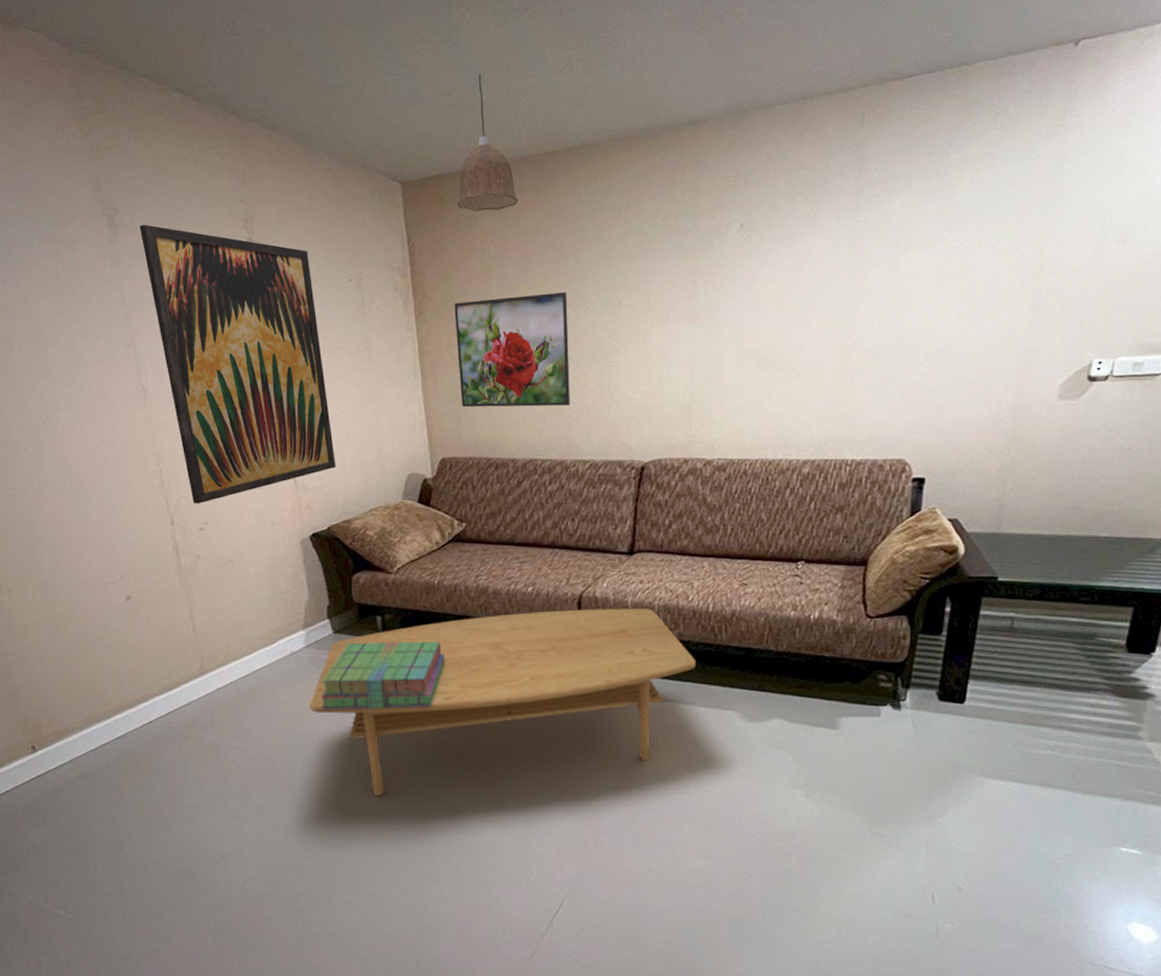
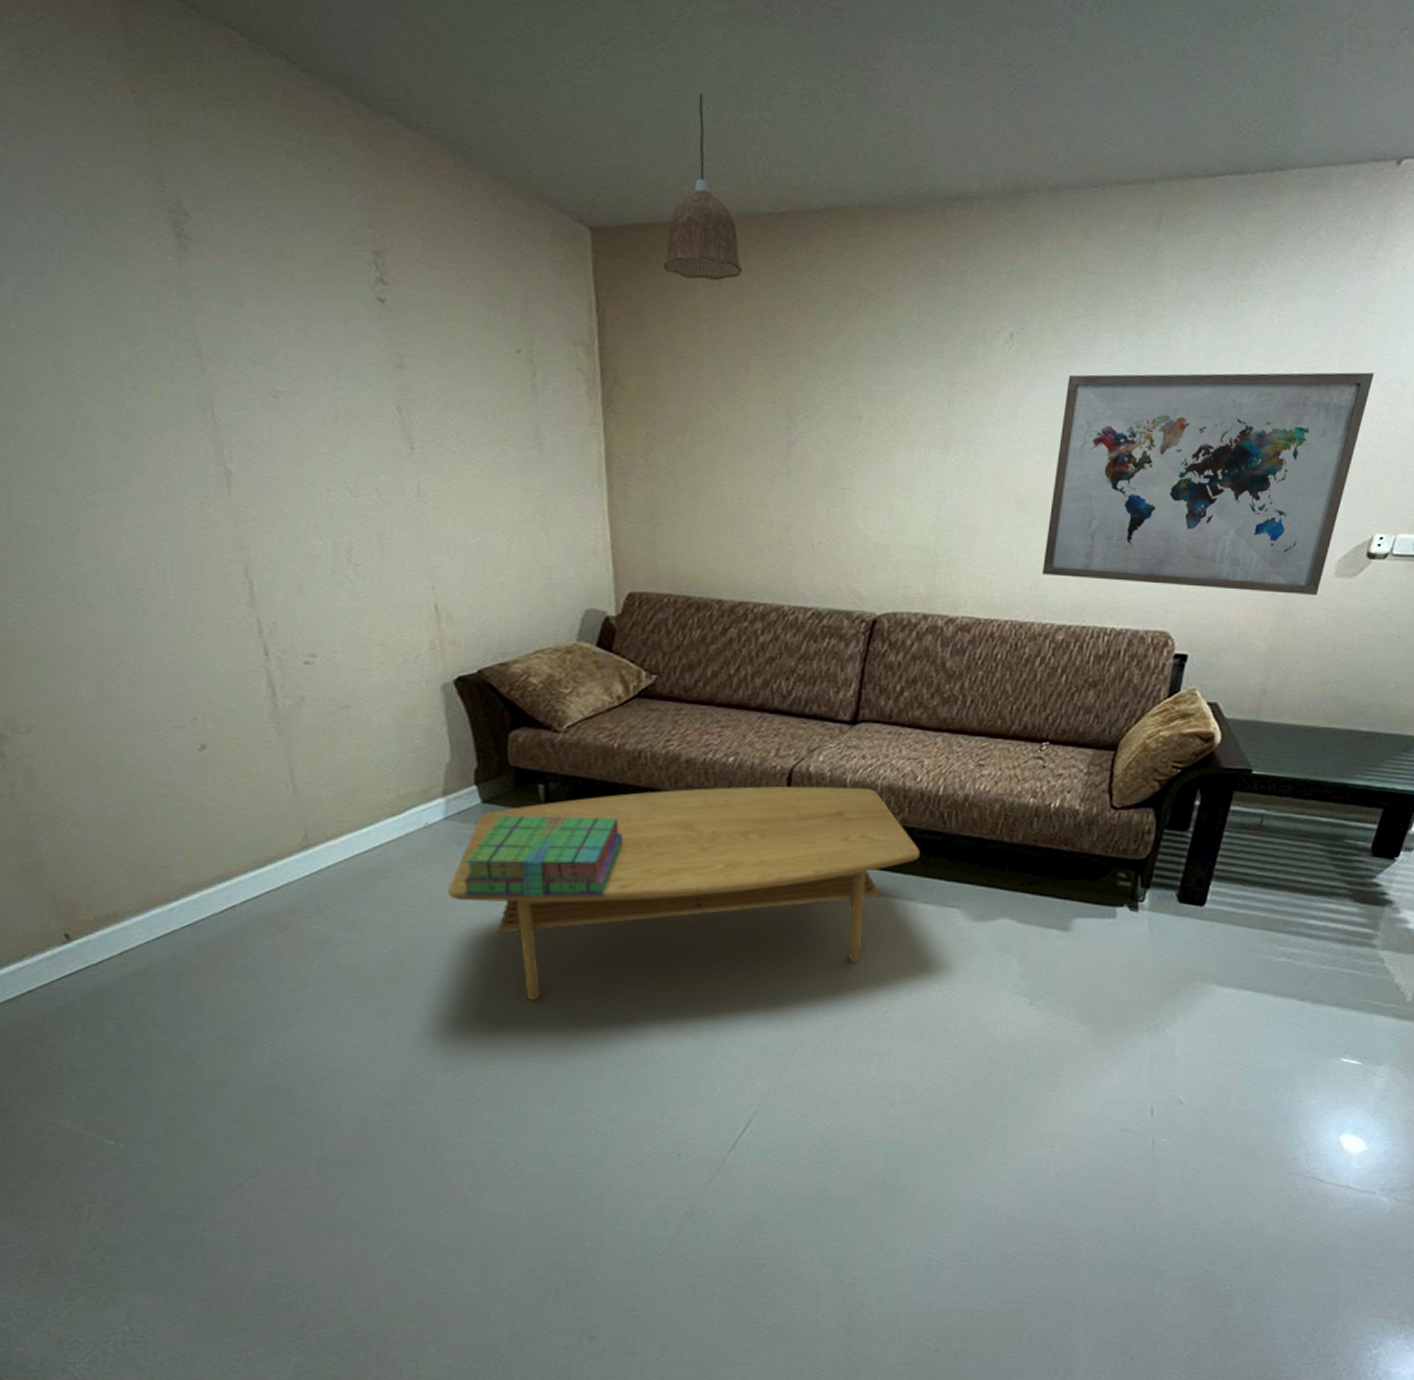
wall art: present [139,225,337,504] -> none [221,241,492,630]
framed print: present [454,291,570,408] -> none [653,394,797,539]
wall art: none [784,221,1075,419] -> present [1041,372,1374,595]

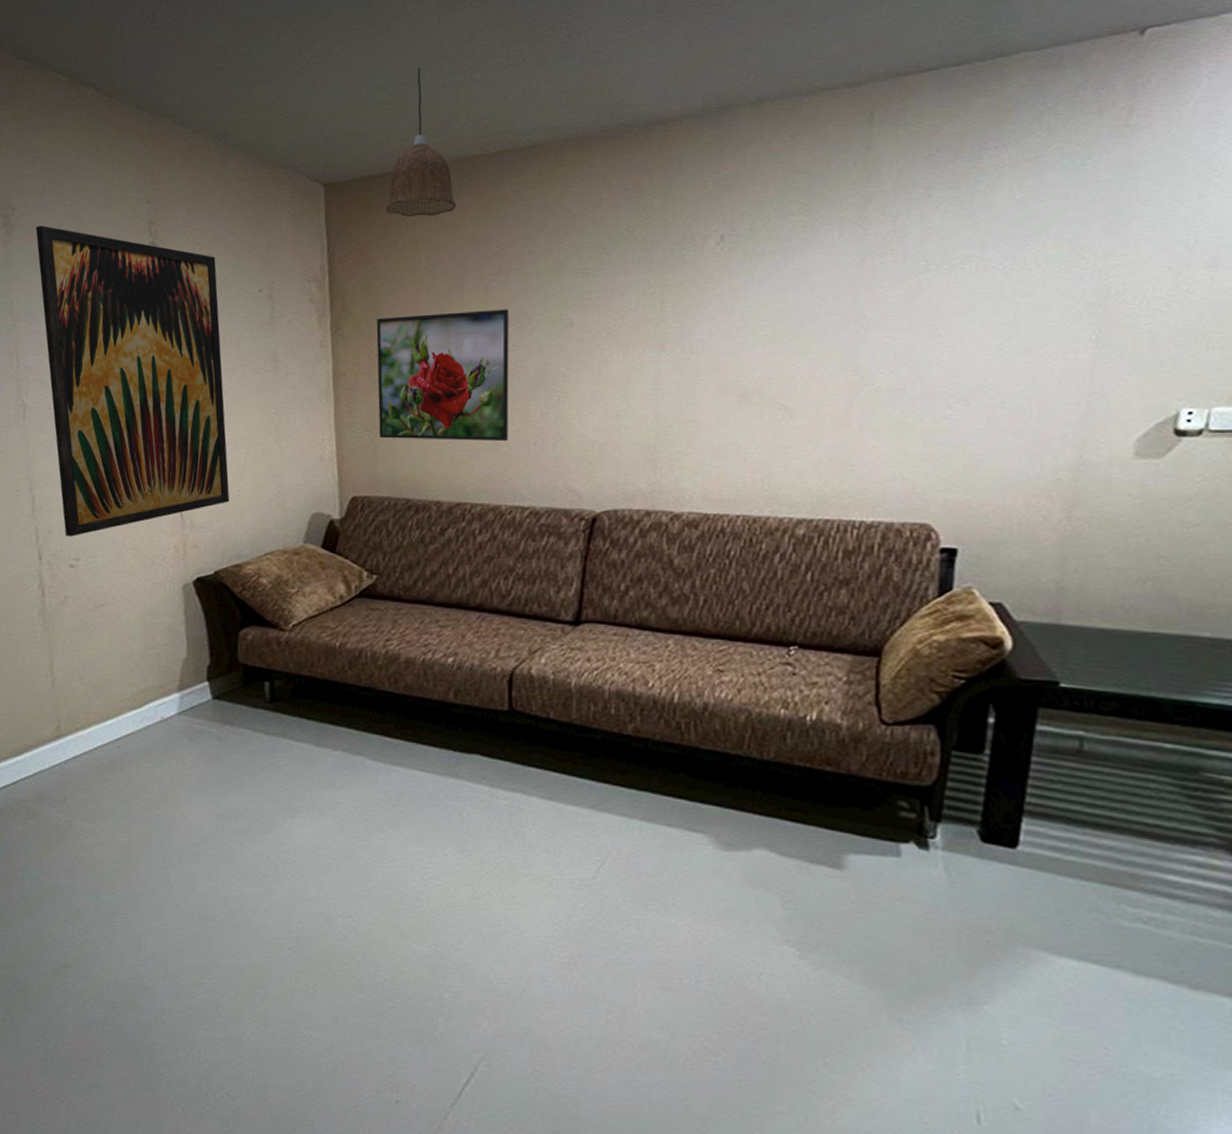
wall art: none [221,241,492,630] -> present [35,226,230,537]
coffee table: present [447,786,921,1002] -> none [177,688,657,908]
stack of books: present [462,816,622,897] -> none [191,713,342,799]
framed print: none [653,394,797,539] -> present [376,309,510,441]
wall art: present [1041,372,1374,595] -> none [773,238,1149,479]

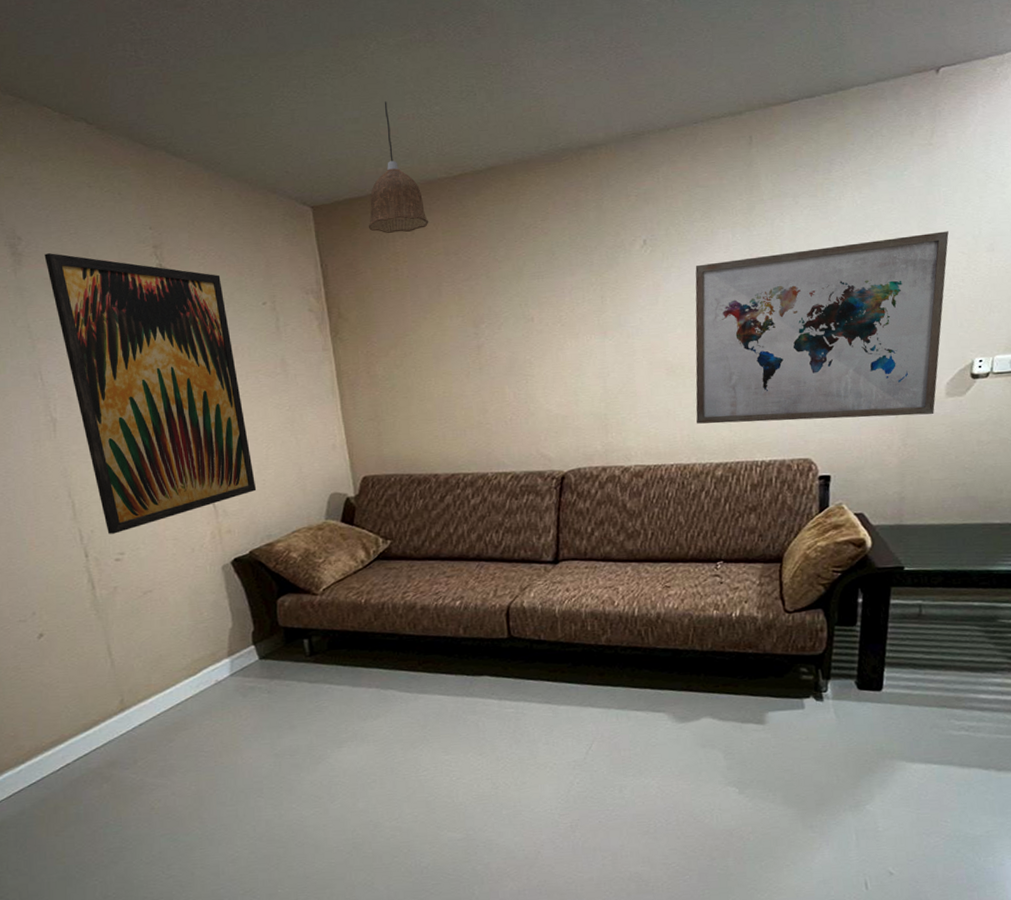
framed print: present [376,309,510,441] -> none [370,309,489,425]
wall art: none [773,238,1149,479] -> present [695,231,949,424]

